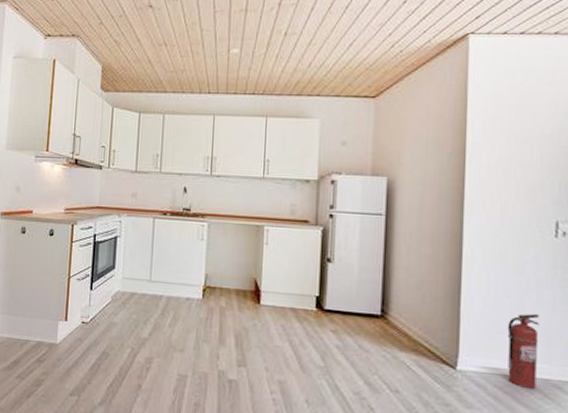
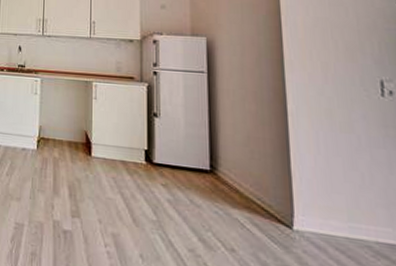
fire extinguisher: present [507,313,540,389] -> none [342,173,381,254]

